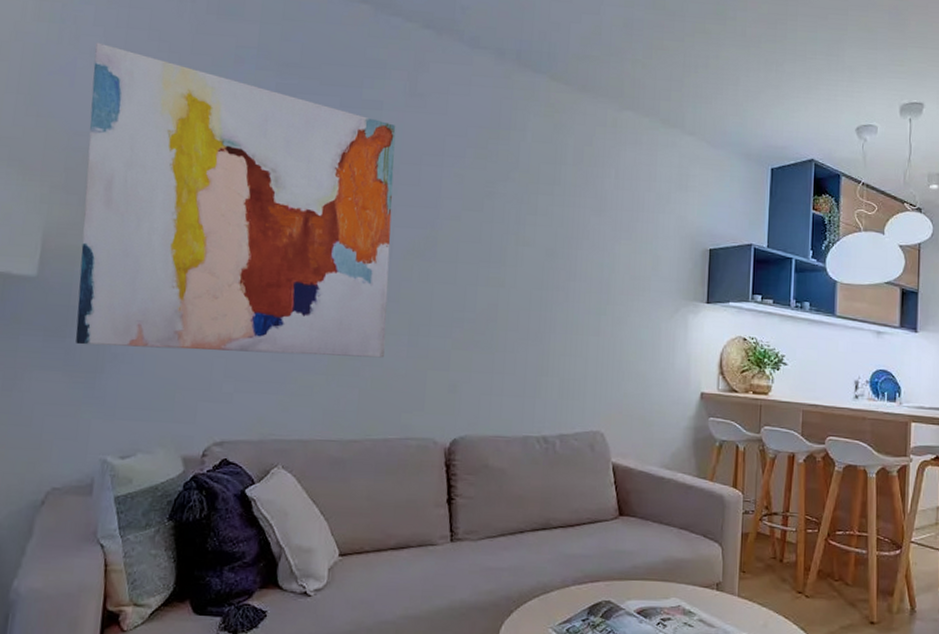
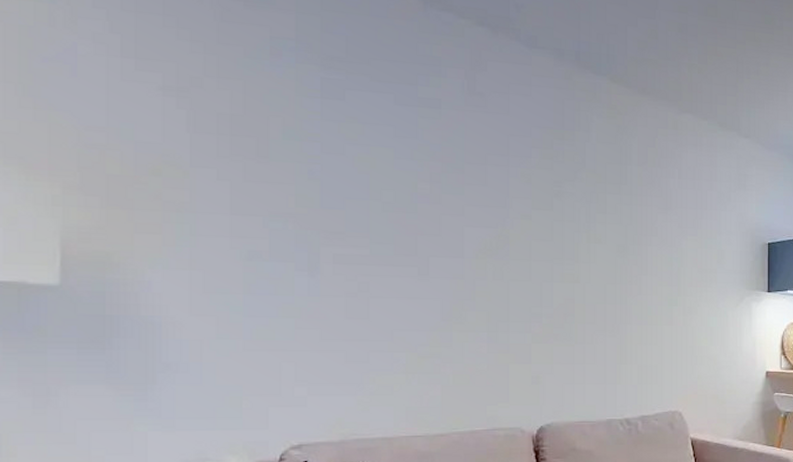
wall art: present [75,42,396,358] -> none [97,27,464,356]

